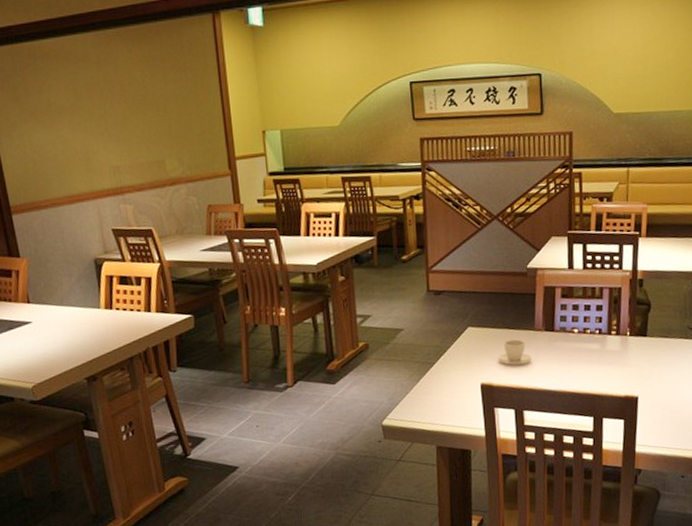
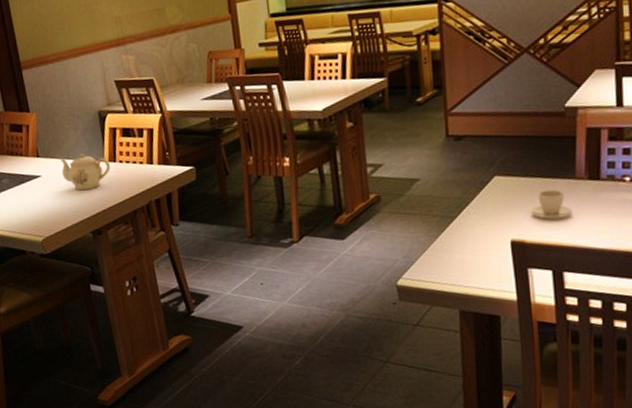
teapot: none [53,300,106,338] -> present [60,153,110,191]

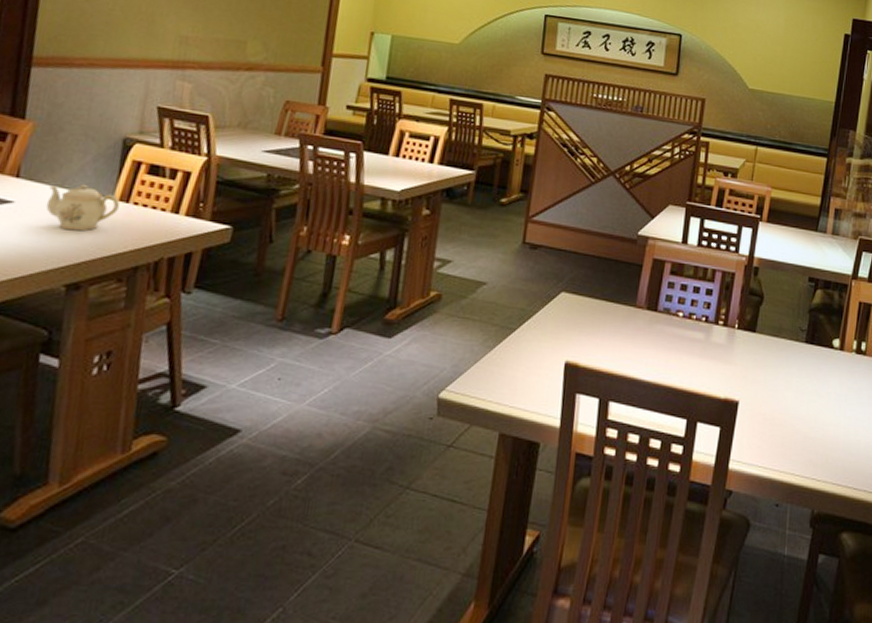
teacup: present [531,189,573,219] -> none [589,314,628,345]

